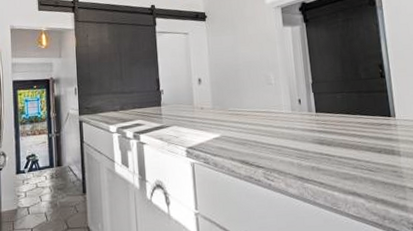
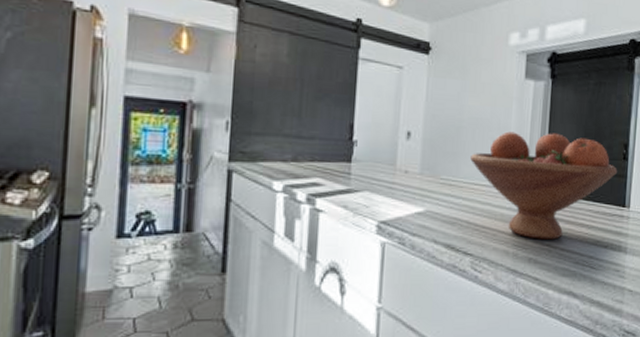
fruit bowl: none [249,64,378,151] -> present [470,131,618,240]

